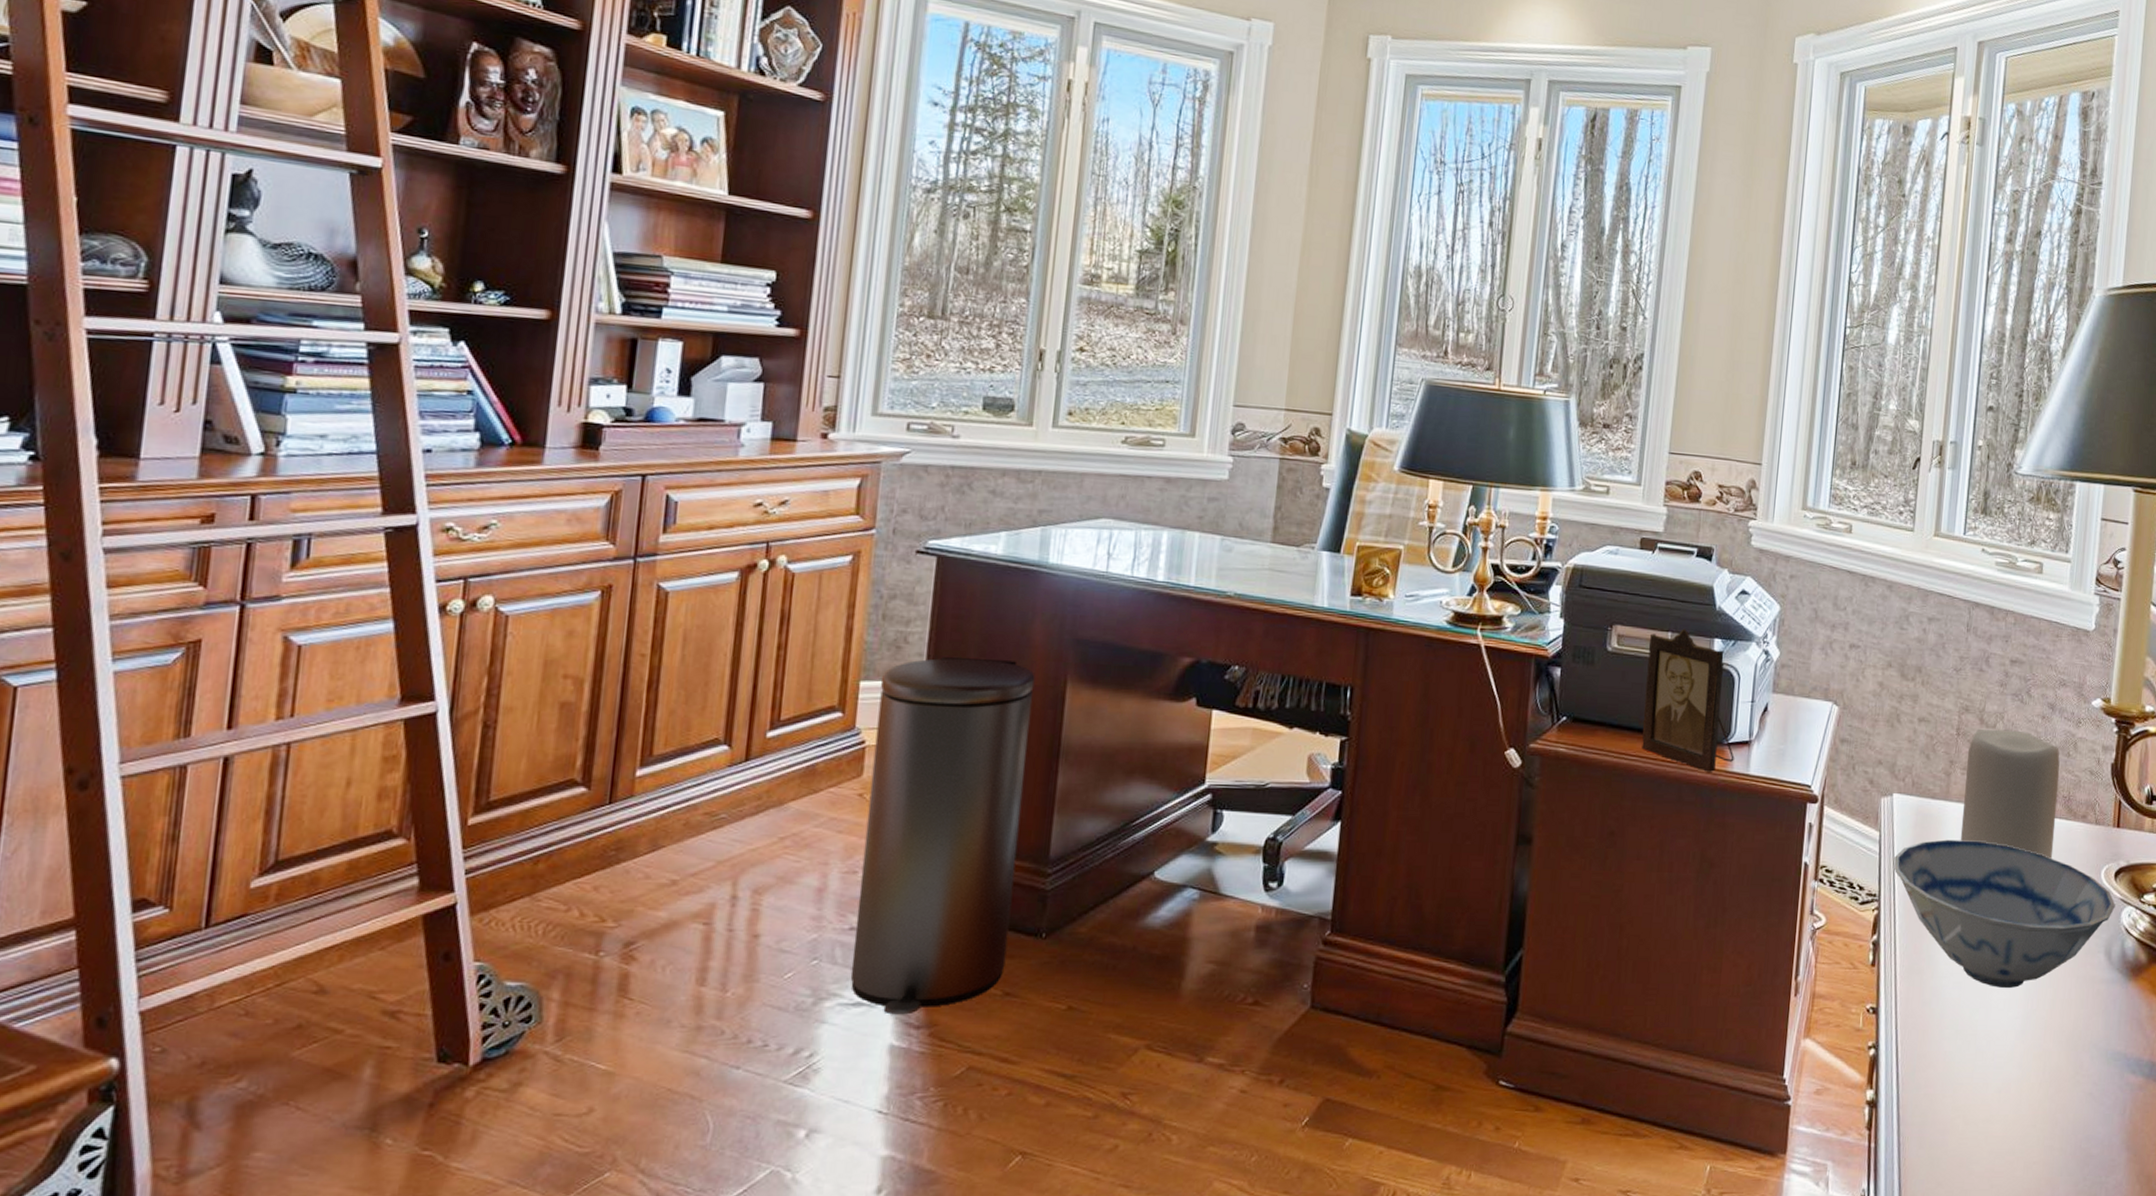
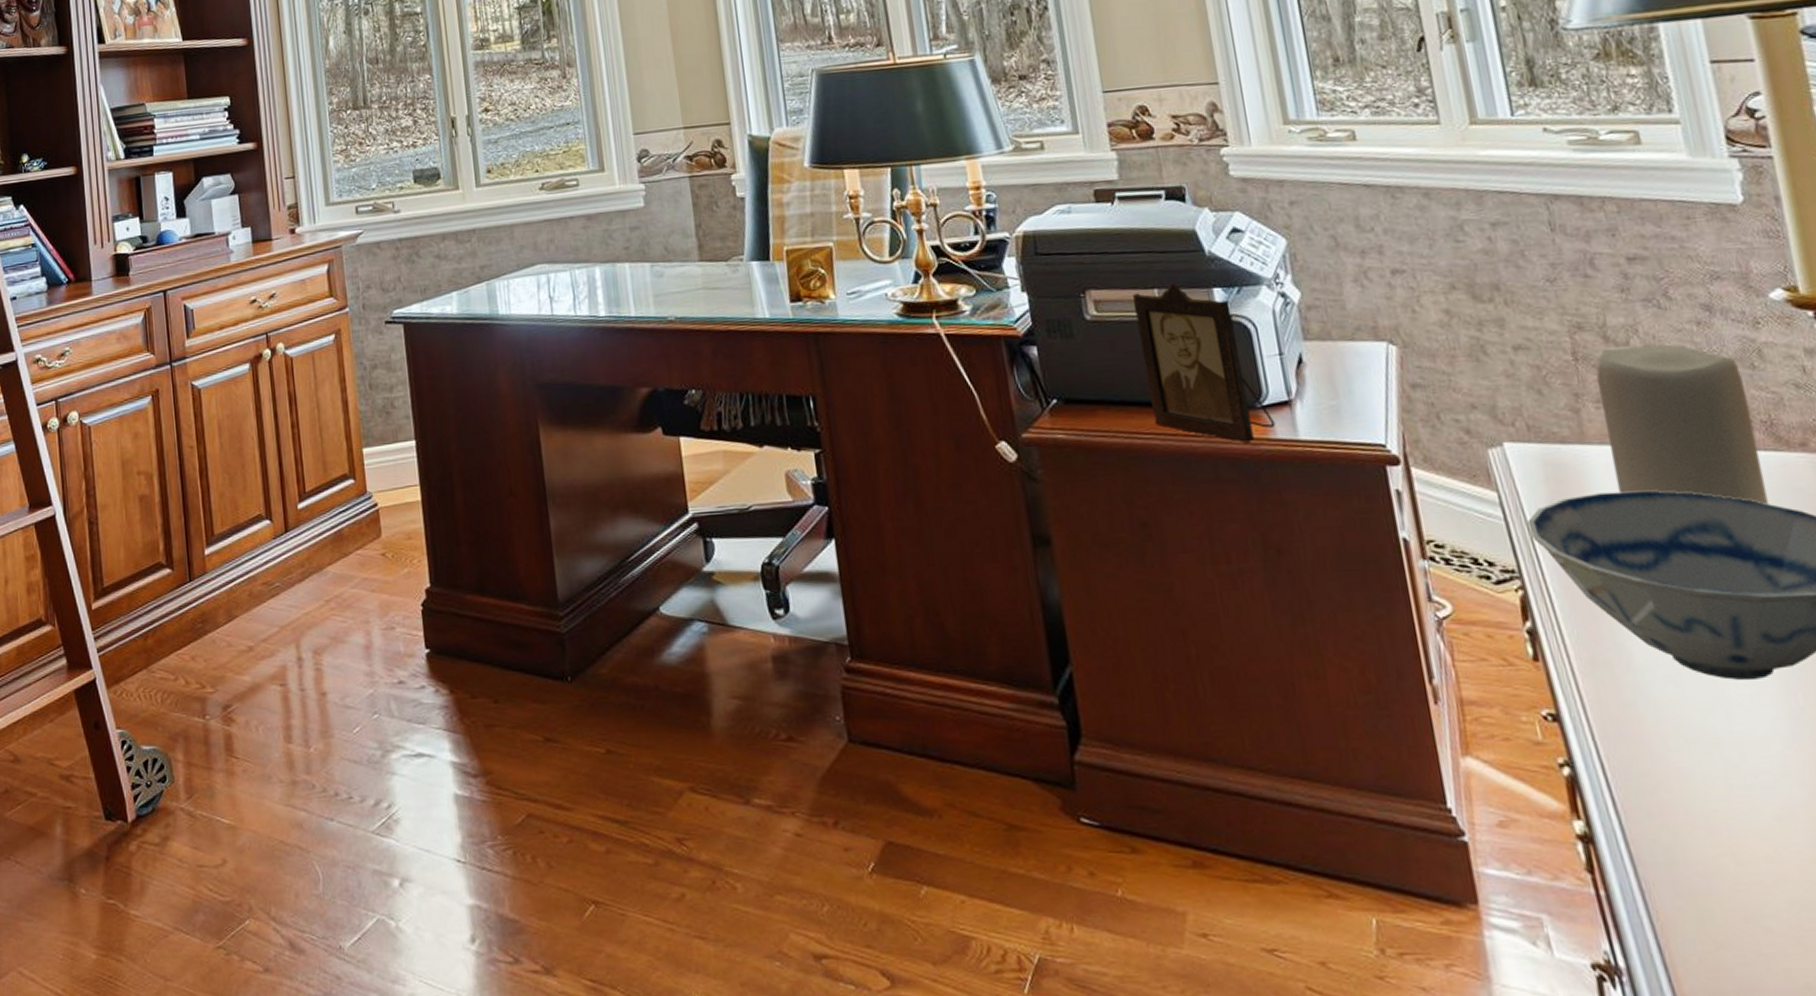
pedal bin: present [850,657,1035,1015] -> none [379,412,540,764]

